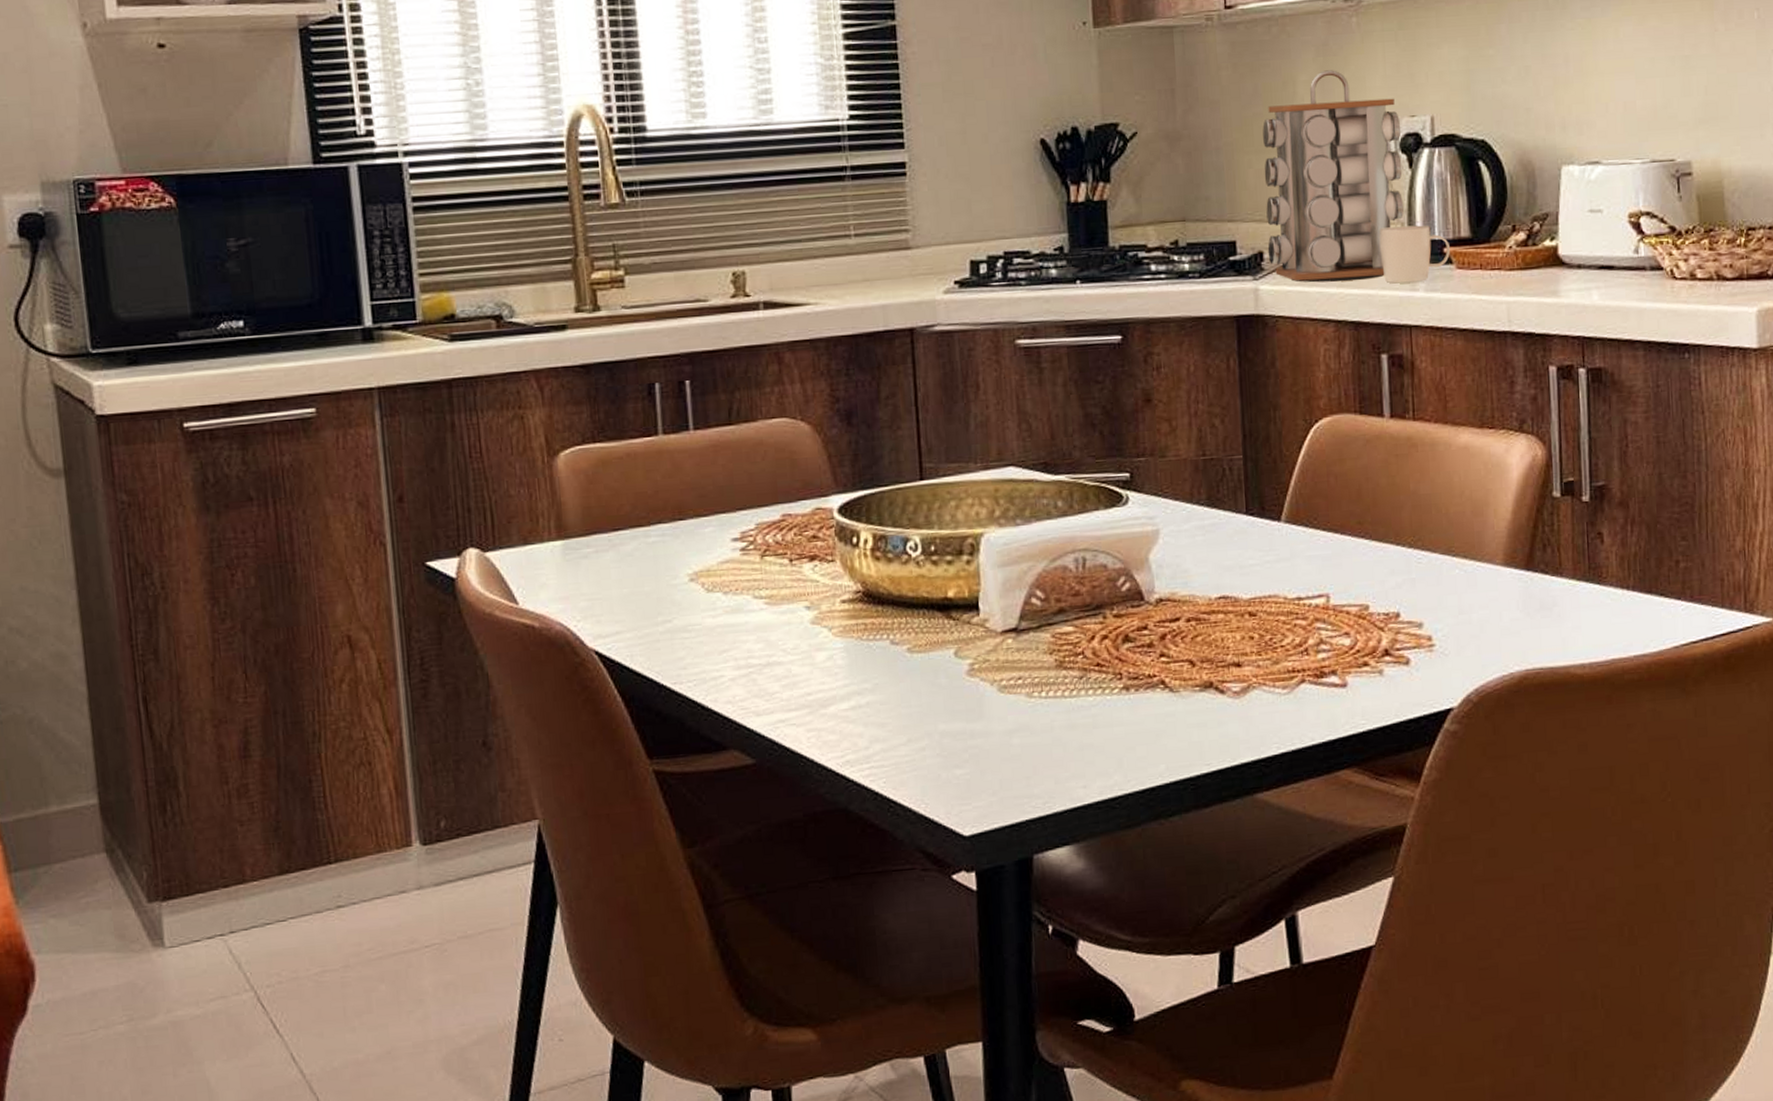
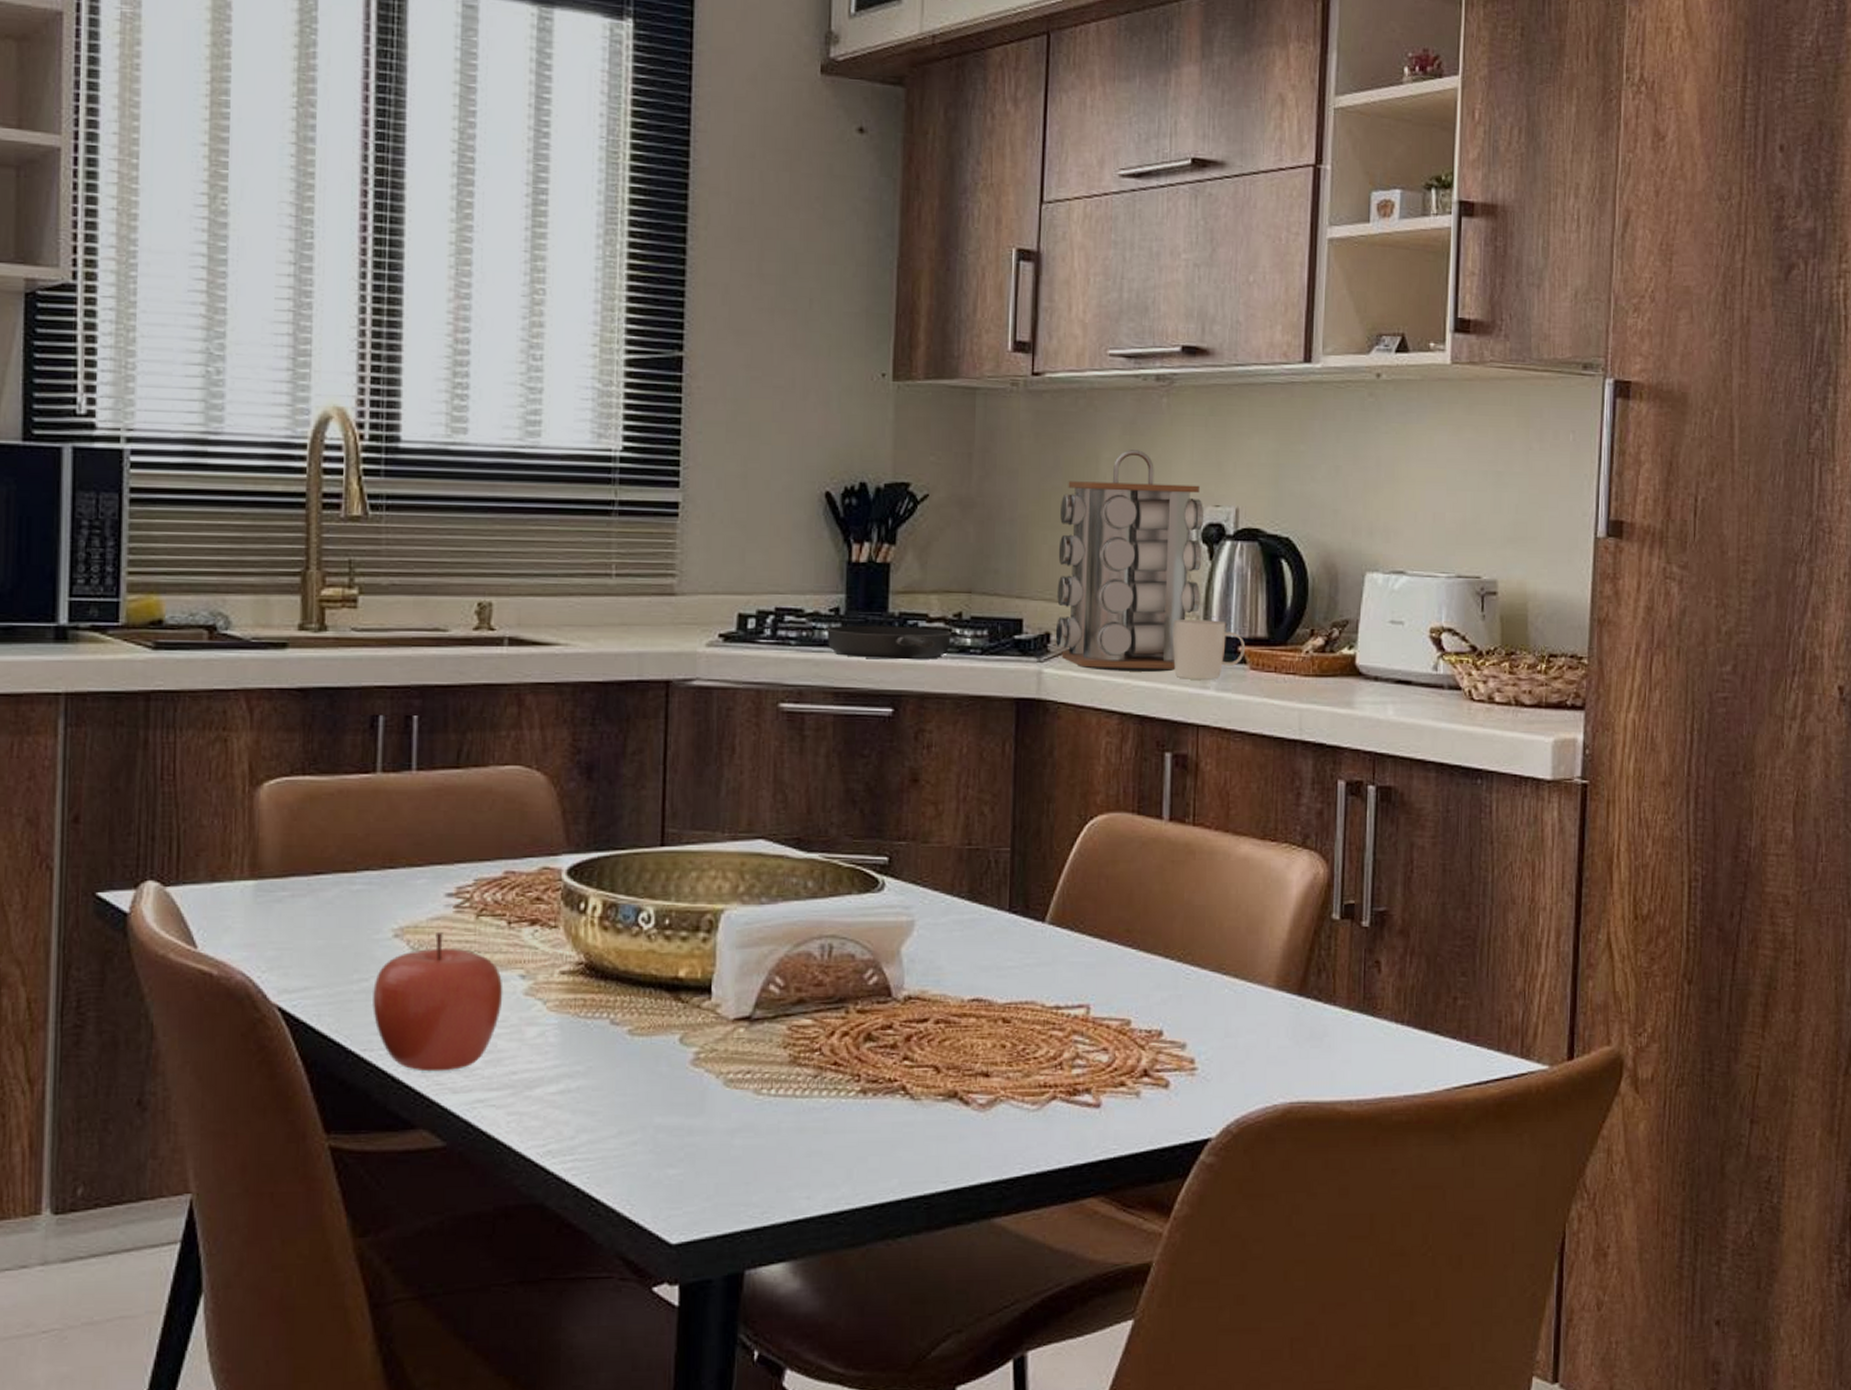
fruit: none [676,573,793,699] -> present [373,931,503,1072]
frying pan: none [1053,257,1170,292] -> present [827,625,951,660]

